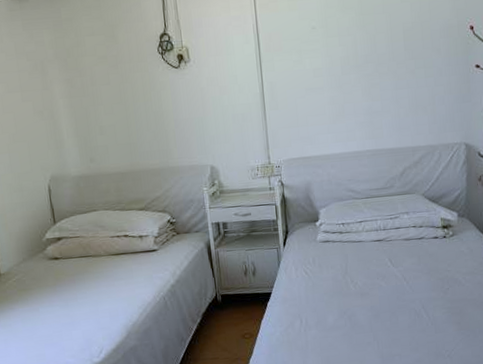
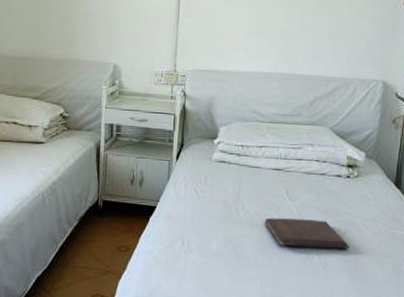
book: none [373,280,453,309] -> present [265,218,349,249]

